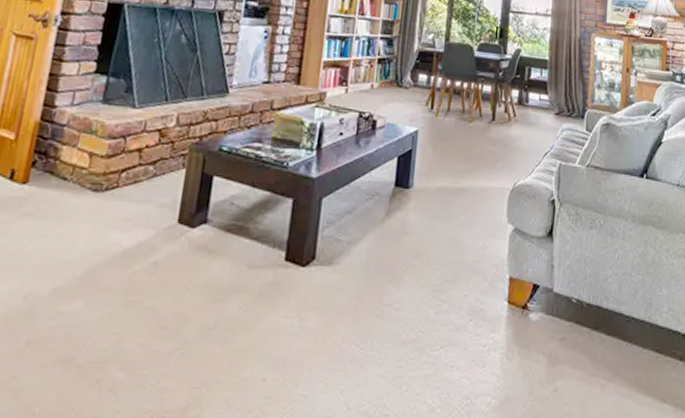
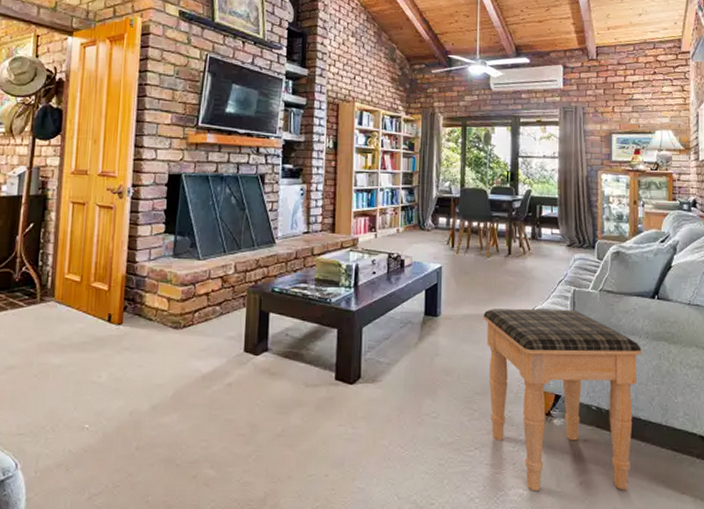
footstool: none [460,182,627,400] -> present [483,308,641,492]

